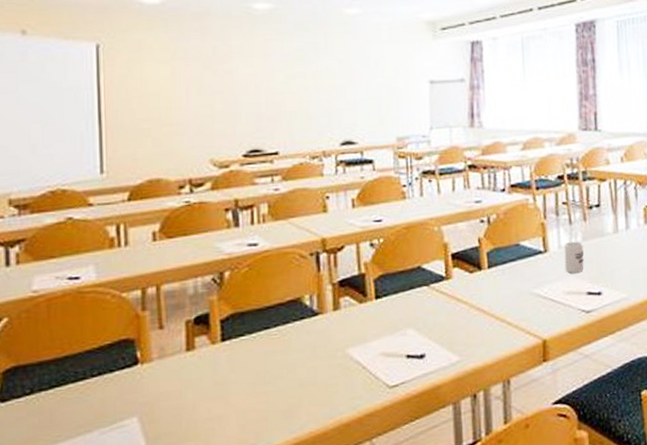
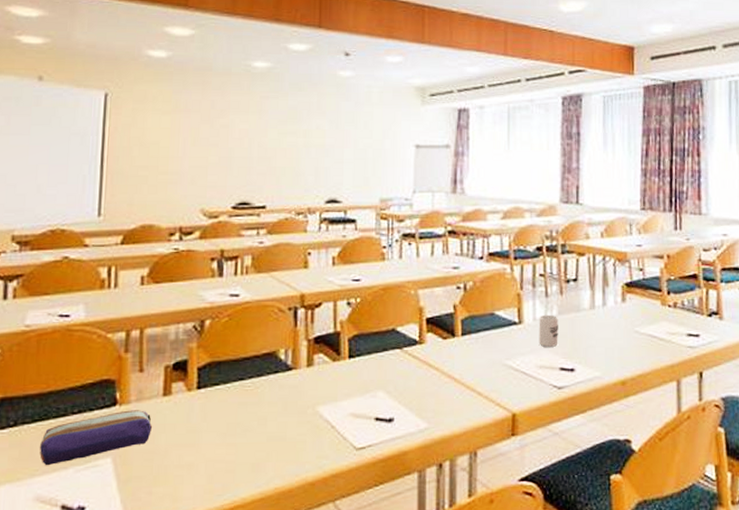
pencil case: none [60,367,178,431] -> present [40,410,153,466]

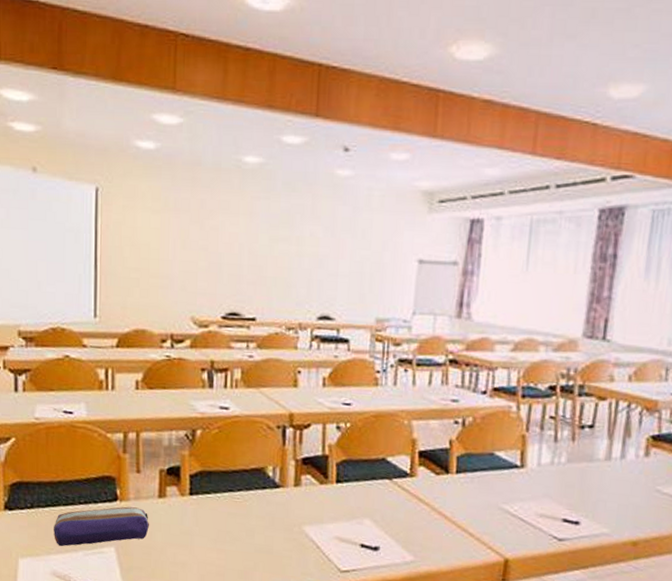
cup: present [539,314,558,347] -> none [541,461,567,496]

